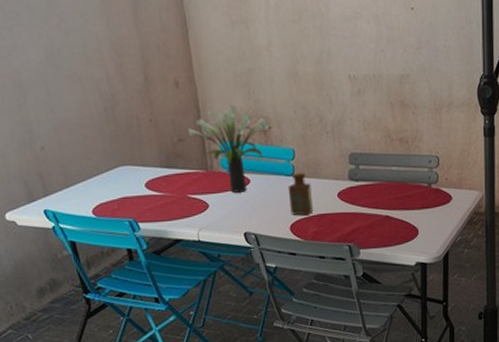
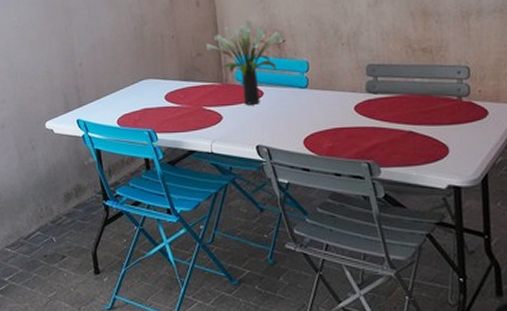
bottle: present [288,172,314,216] -> none [301,84,329,130]

